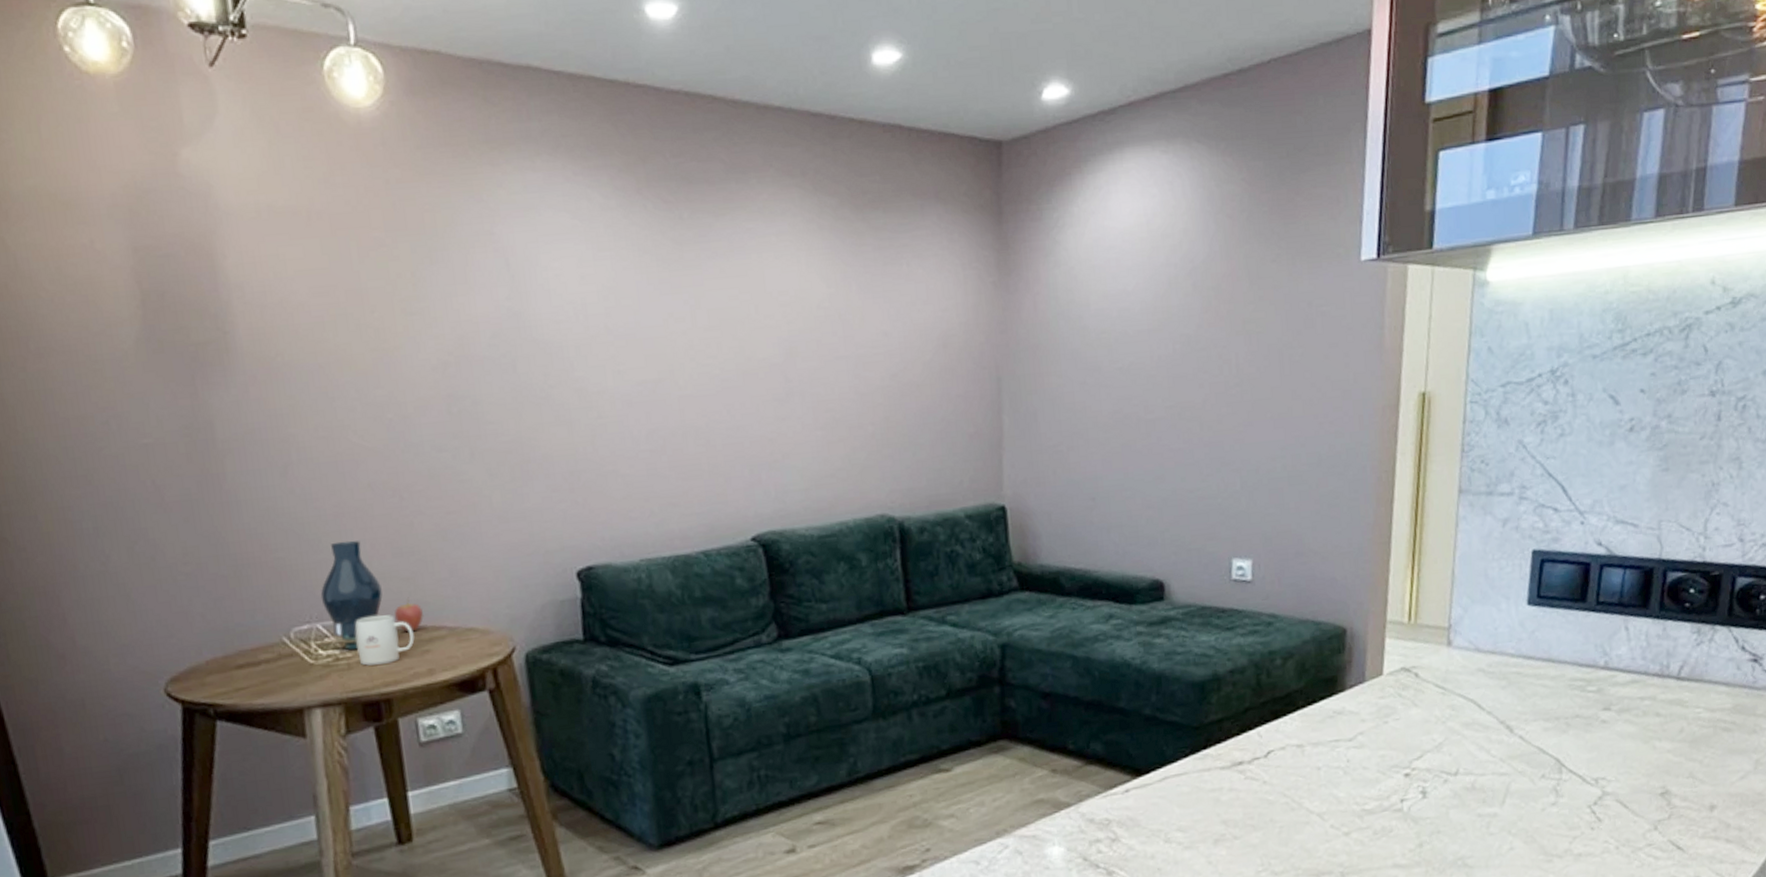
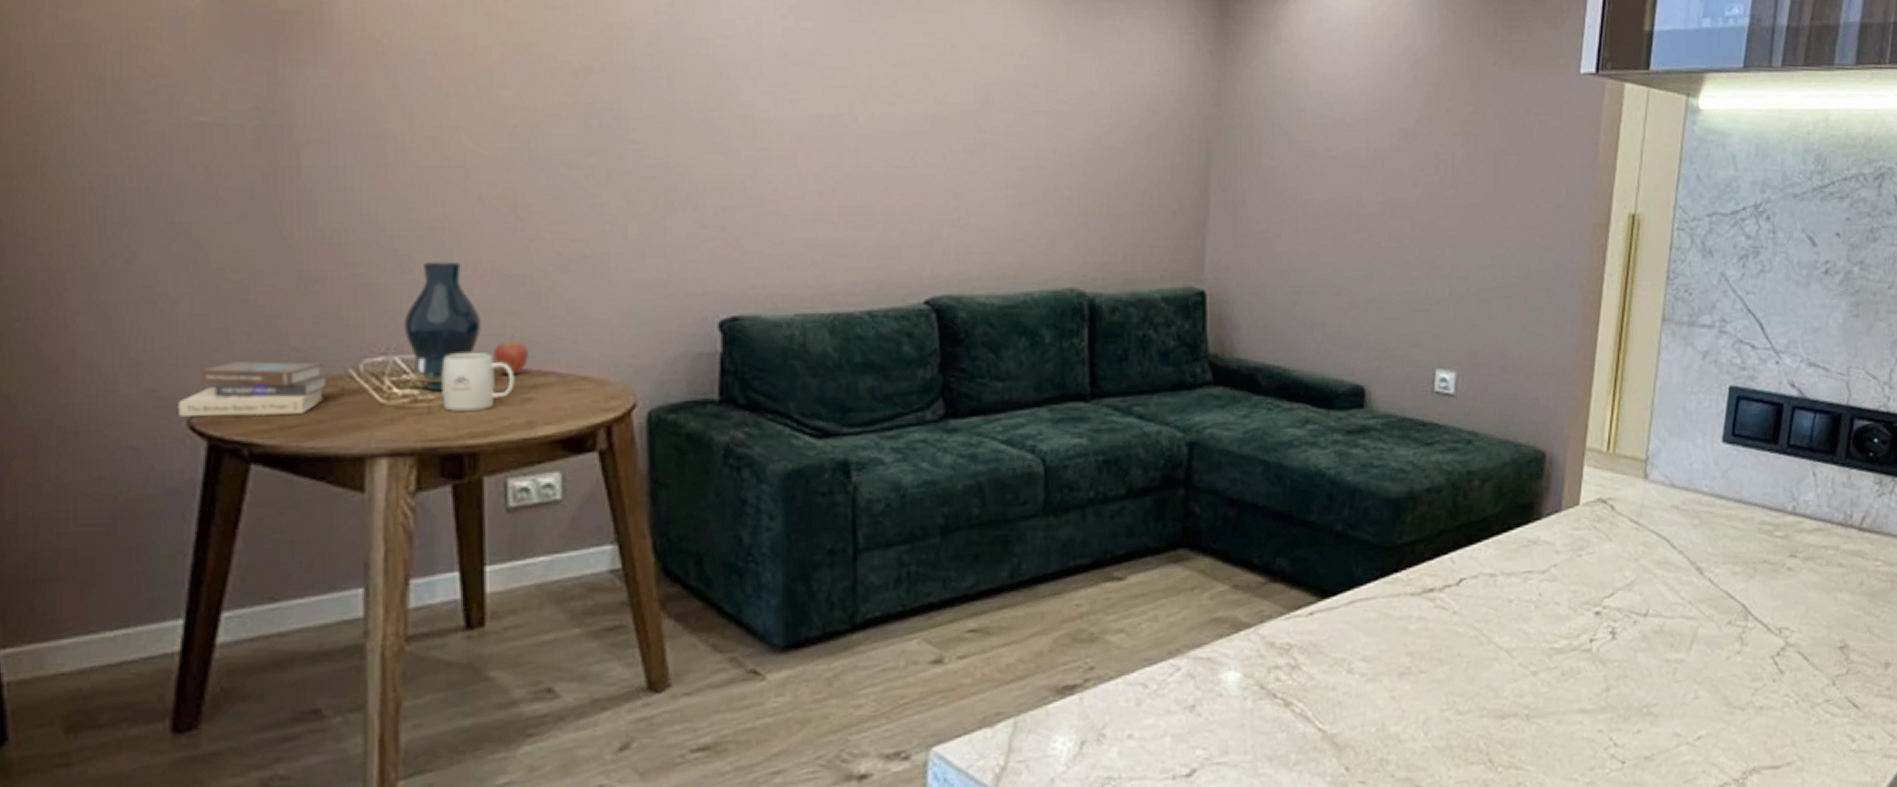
books: none [156,634,268,687] -> present [178,361,327,418]

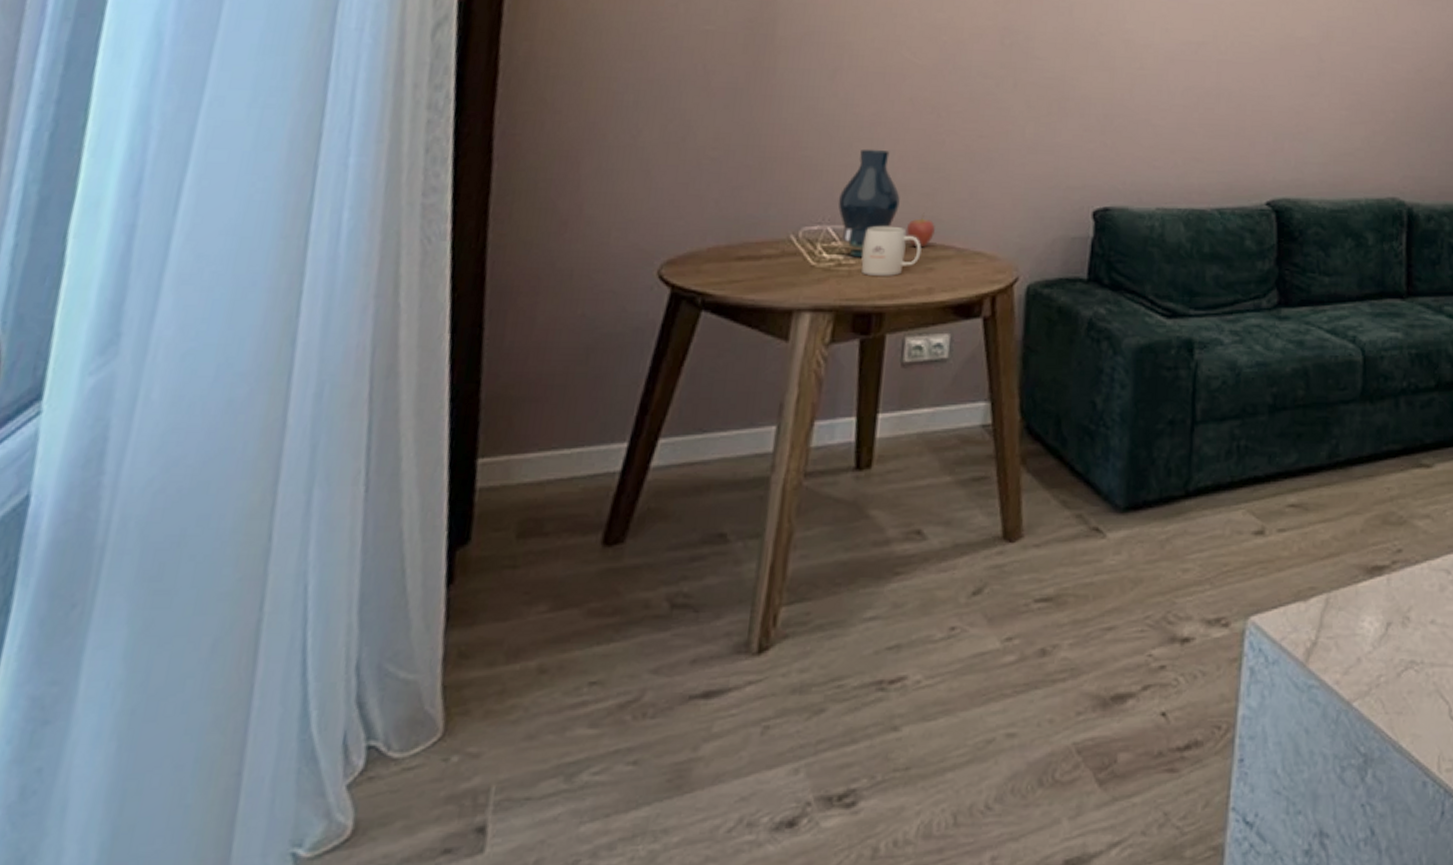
books: present [178,361,327,418] -> none [652,224,772,270]

